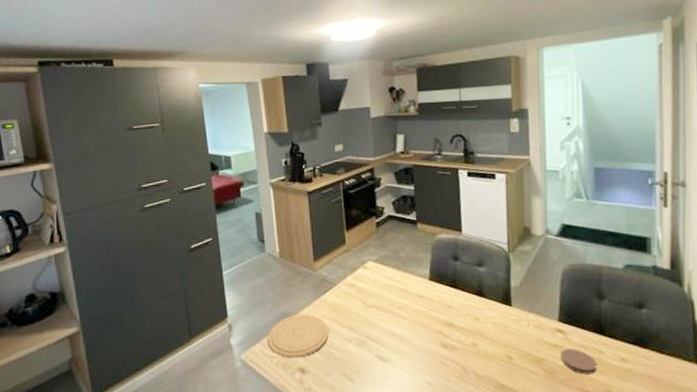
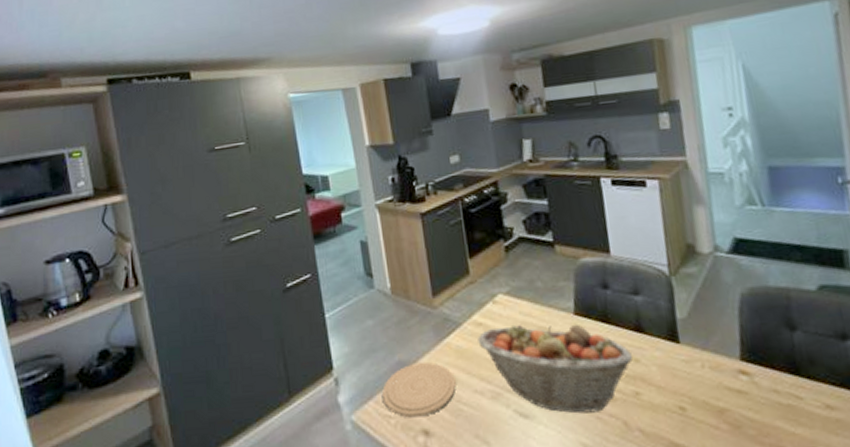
fruit basket: none [349,287,473,359] -> present [477,324,632,414]
coaster: present [560,349,598,374] -> none [747,394,797,428]

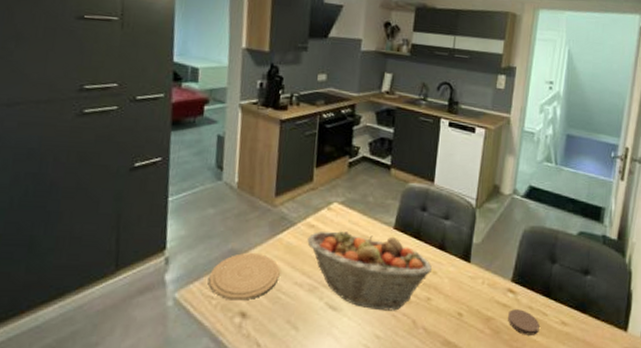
coaster: none [747,394,797,428] -> present [508,309,540,335]

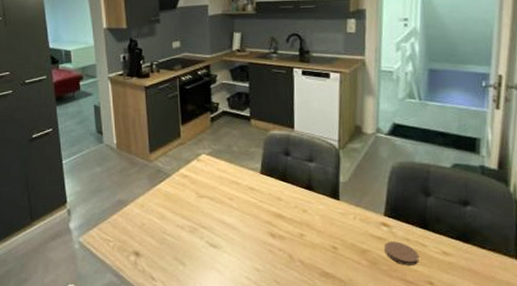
plate: present [209,252,280,301] -> none [105,201,163,242]
fruit basket: present [307,230,432,311] -> none [183,179,301,247]

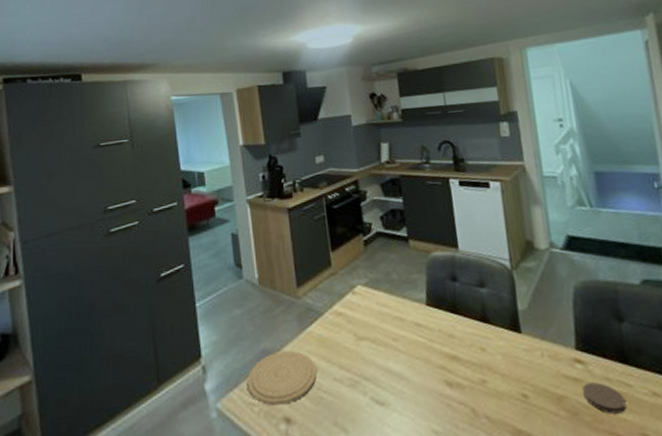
plate: none [105,201,163,242] -> present [247,350,317,406]

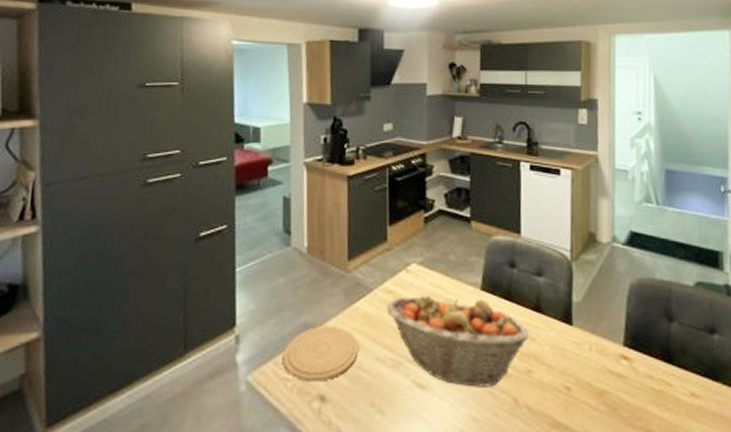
fruit basket: none [338,314,479,401] -> present [386,296,529,388]
coaster: present [582,382,627,414] -> none [625,379,665,412]

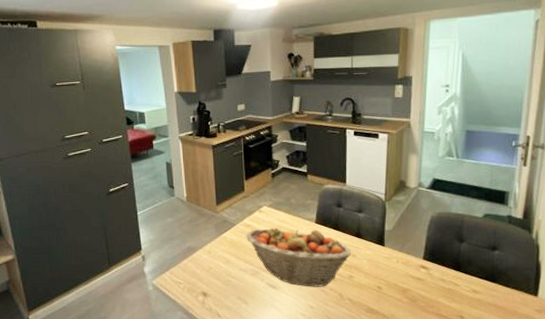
plate: present [283,325,359,382] -> none [176,248,228,284]

